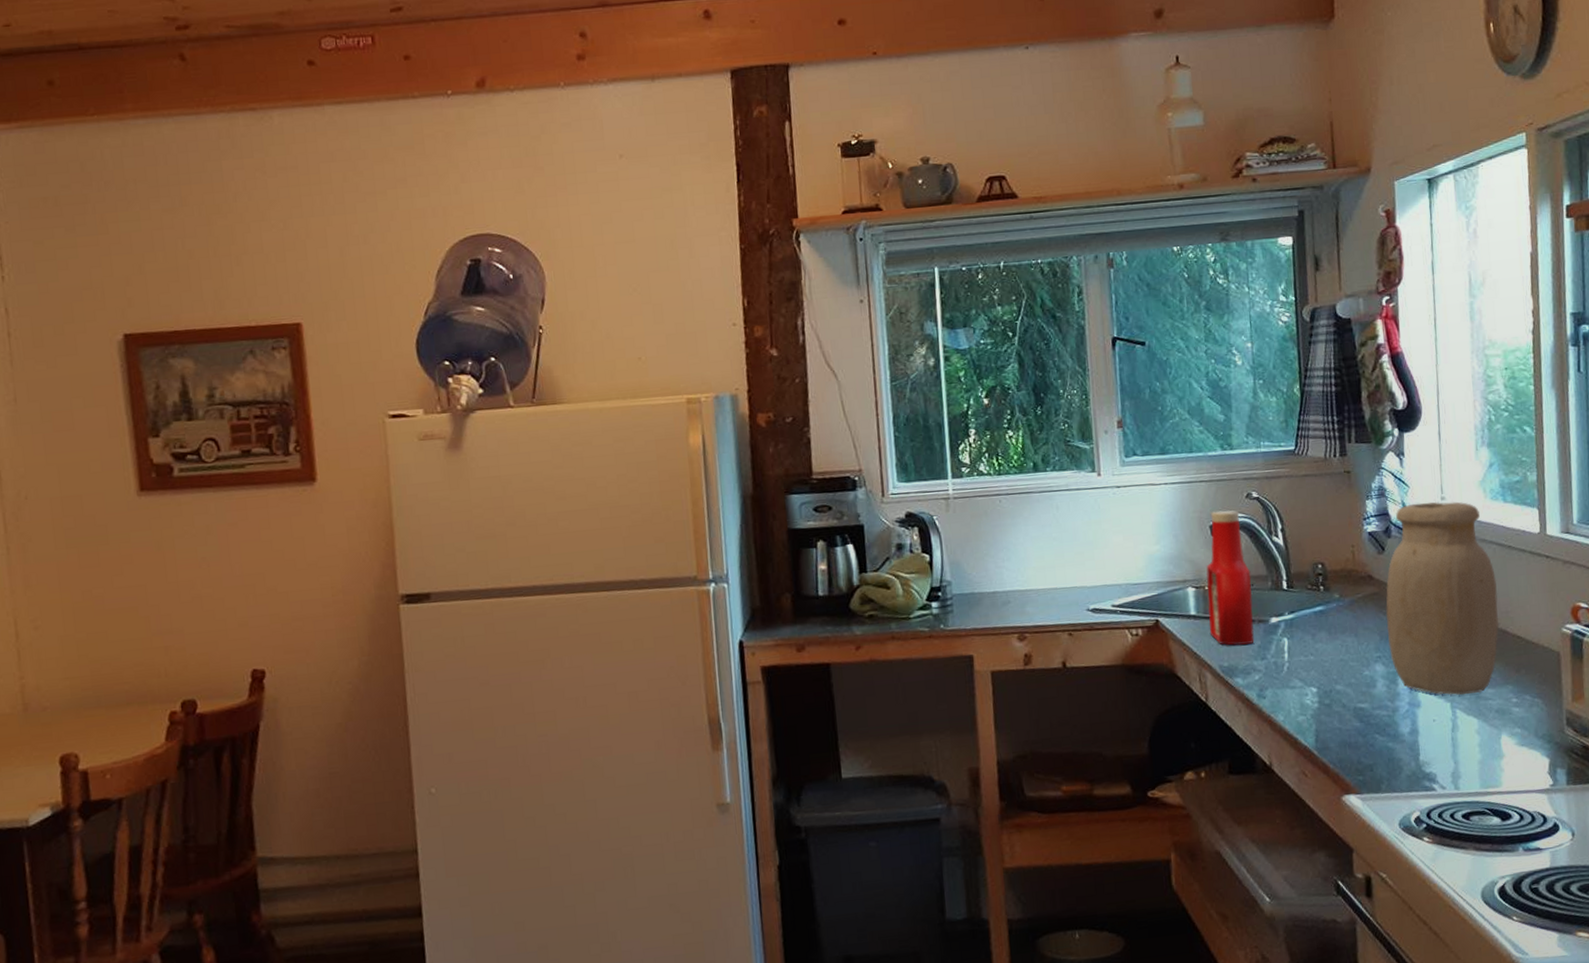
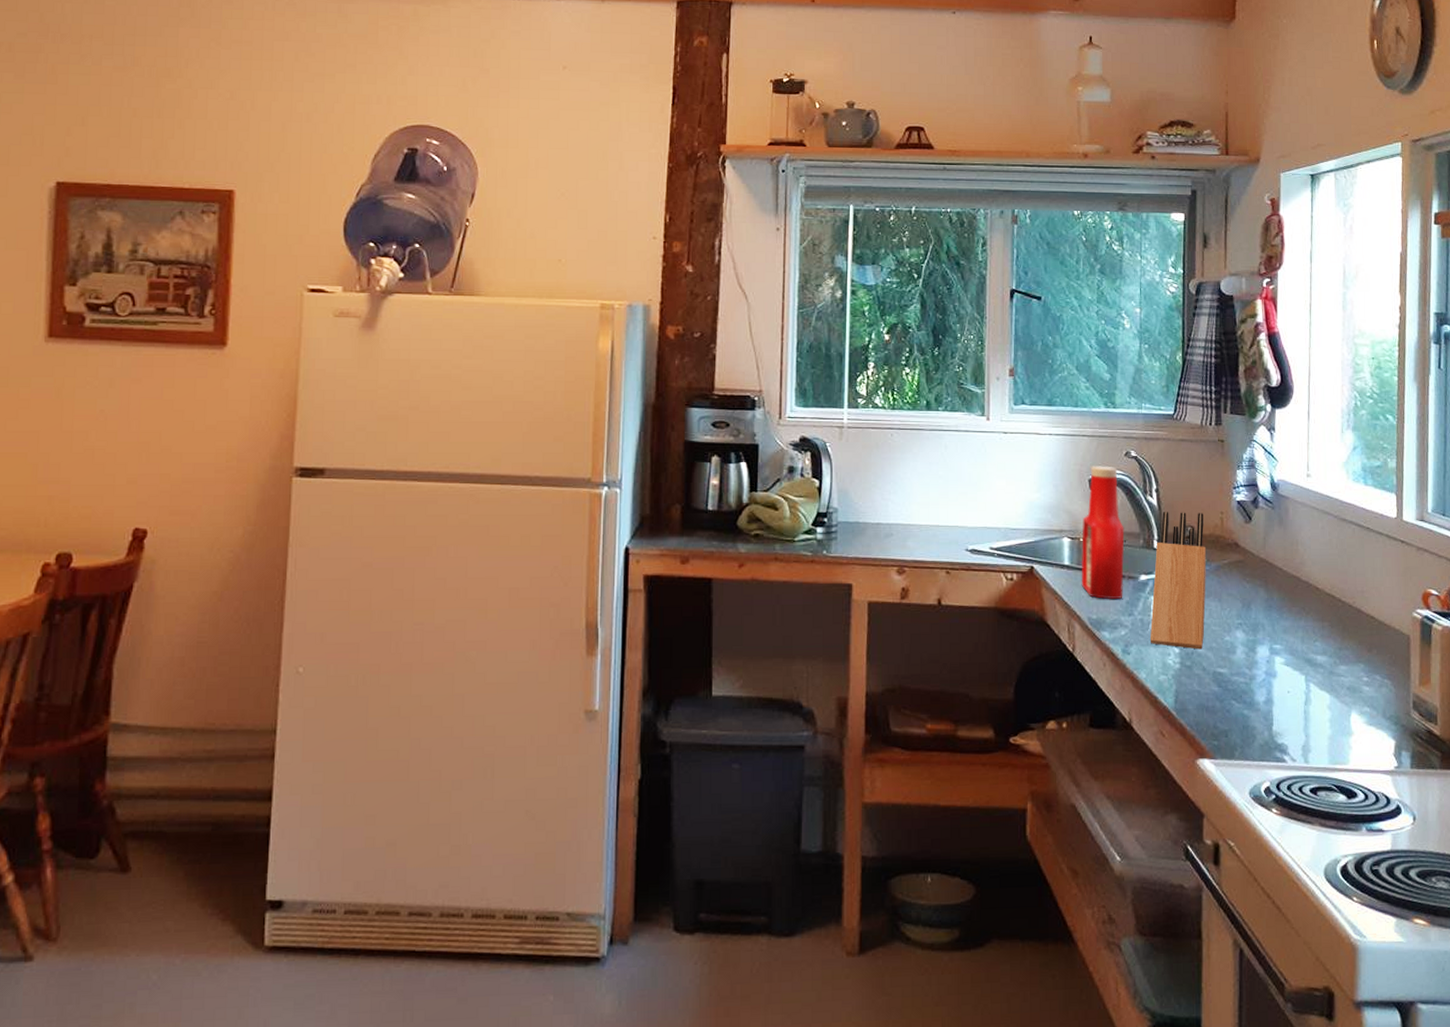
knife block: none [1285,548,1342,687] -> present [1150,511,1207,650]
jar: present [1385,501,1499,695] -> none [1248,477,1354,668]

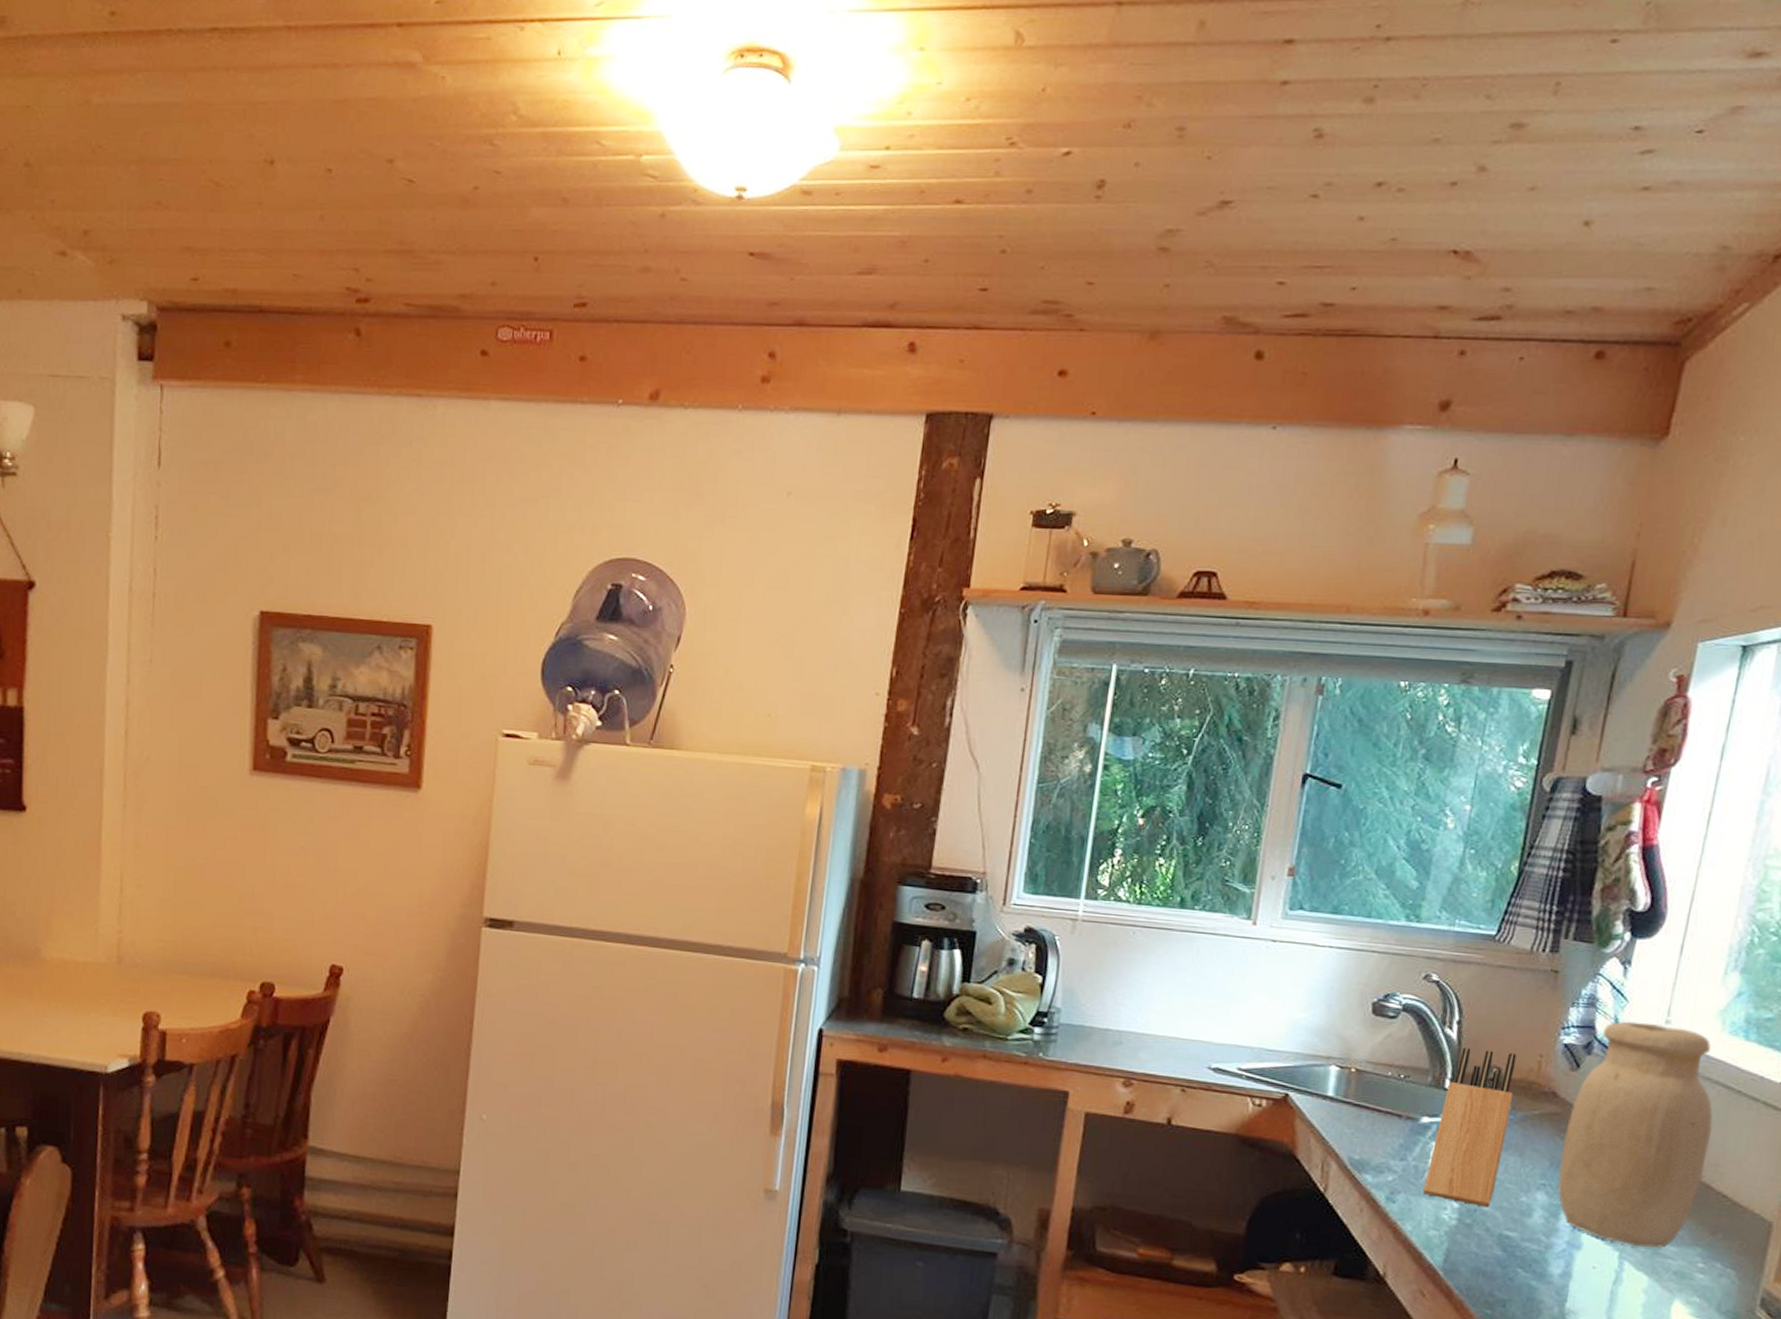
ketchup bottle: present [1081,466,1125,599] -> none [1345,987,1412,1141]
jar: none [1248,477,1354,668] -> present [1557,1021,1713,1248]

